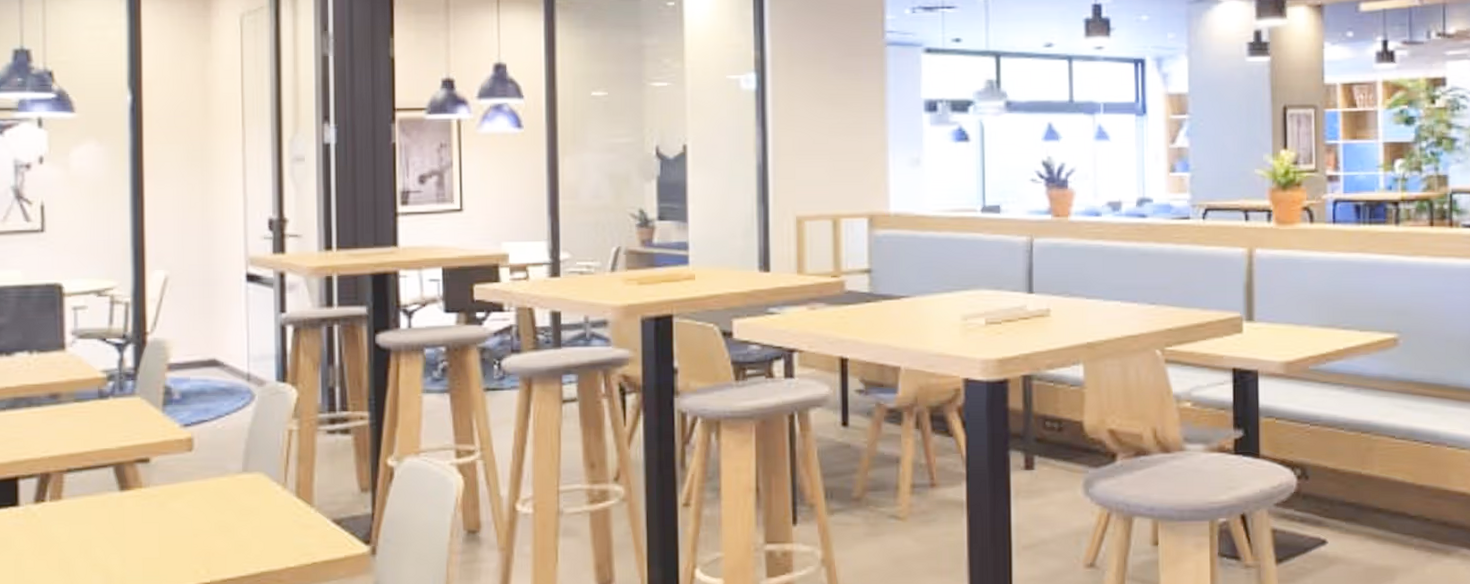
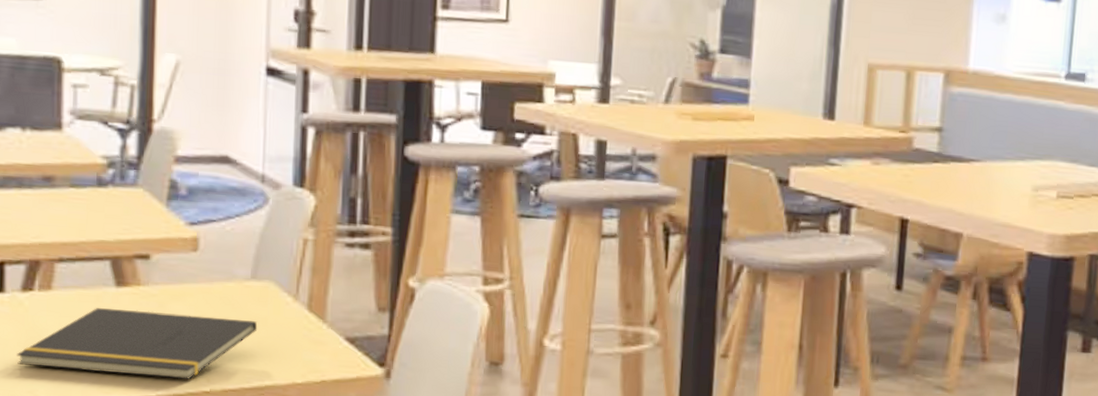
notepad: none [32,511,251,574] -> present [16,308,258,380]

